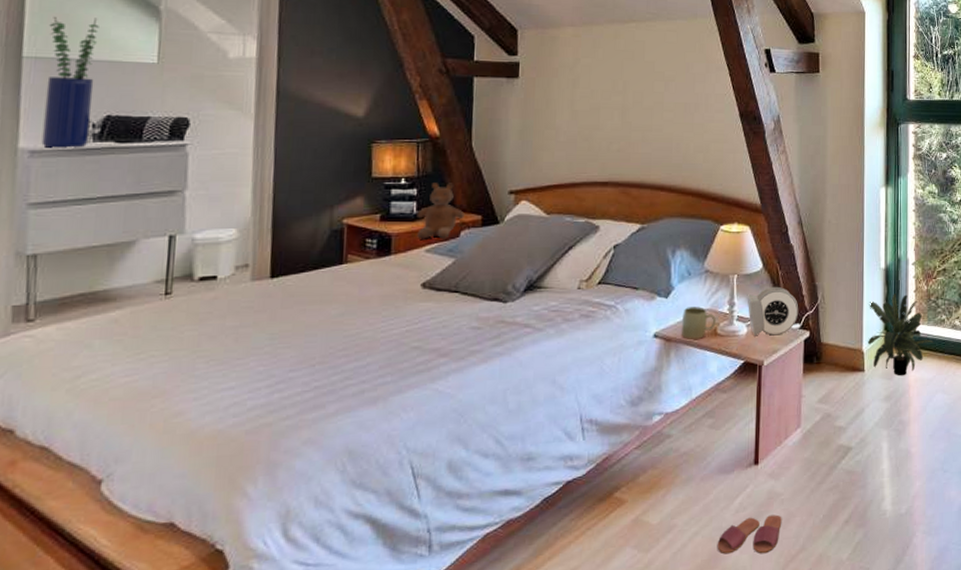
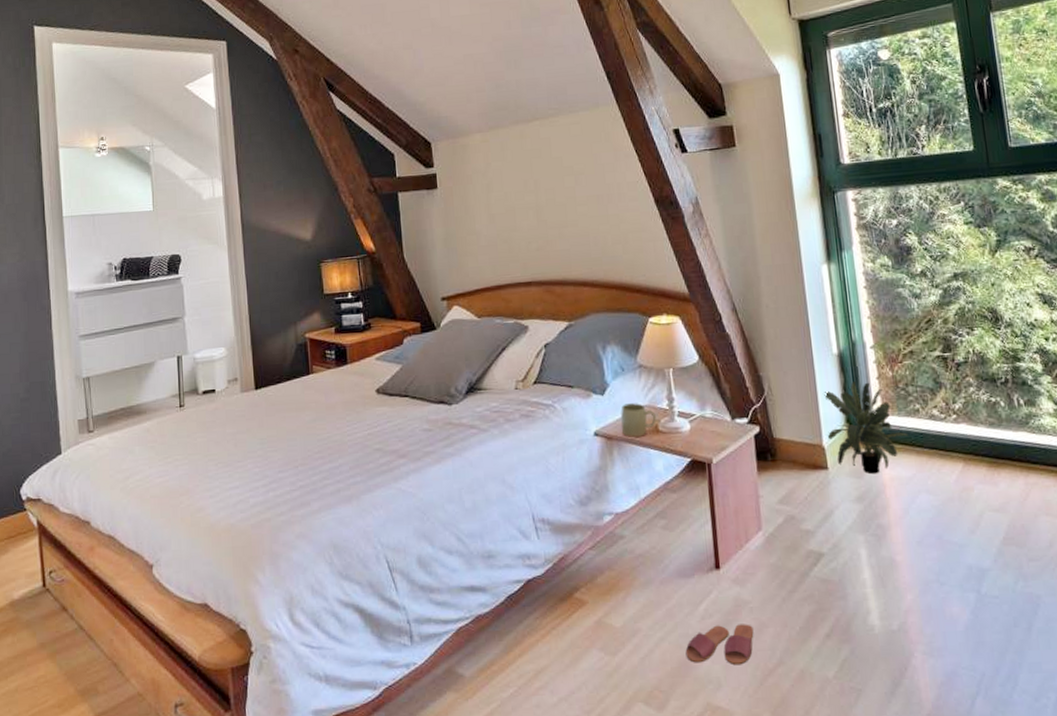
vase: present [41,17,99,148] -> none [77,178,113,289]
teddy bear: present [417,183,465,240] -> none [365,294,405,349]
alarm clock: present [747,286,799,336] -> none [685,378,745,433]

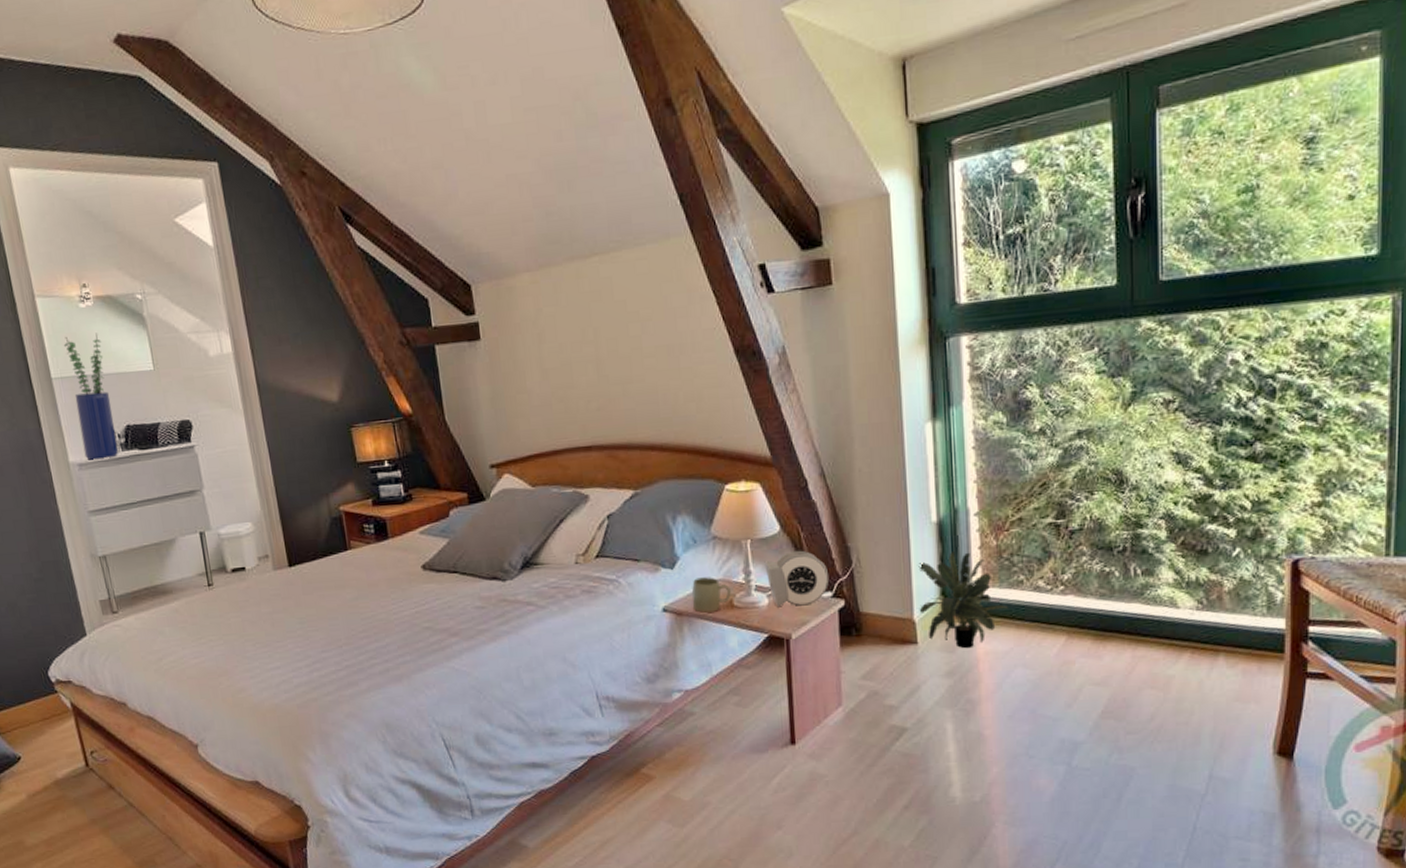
vase: none [77,178,113,289] -> present [63,333,118,460]
alarm clock: none [685,378,745,433] -> present [764,550,830,608]
slippers: present [685,624,754,664] -> none [756,796,829,835]

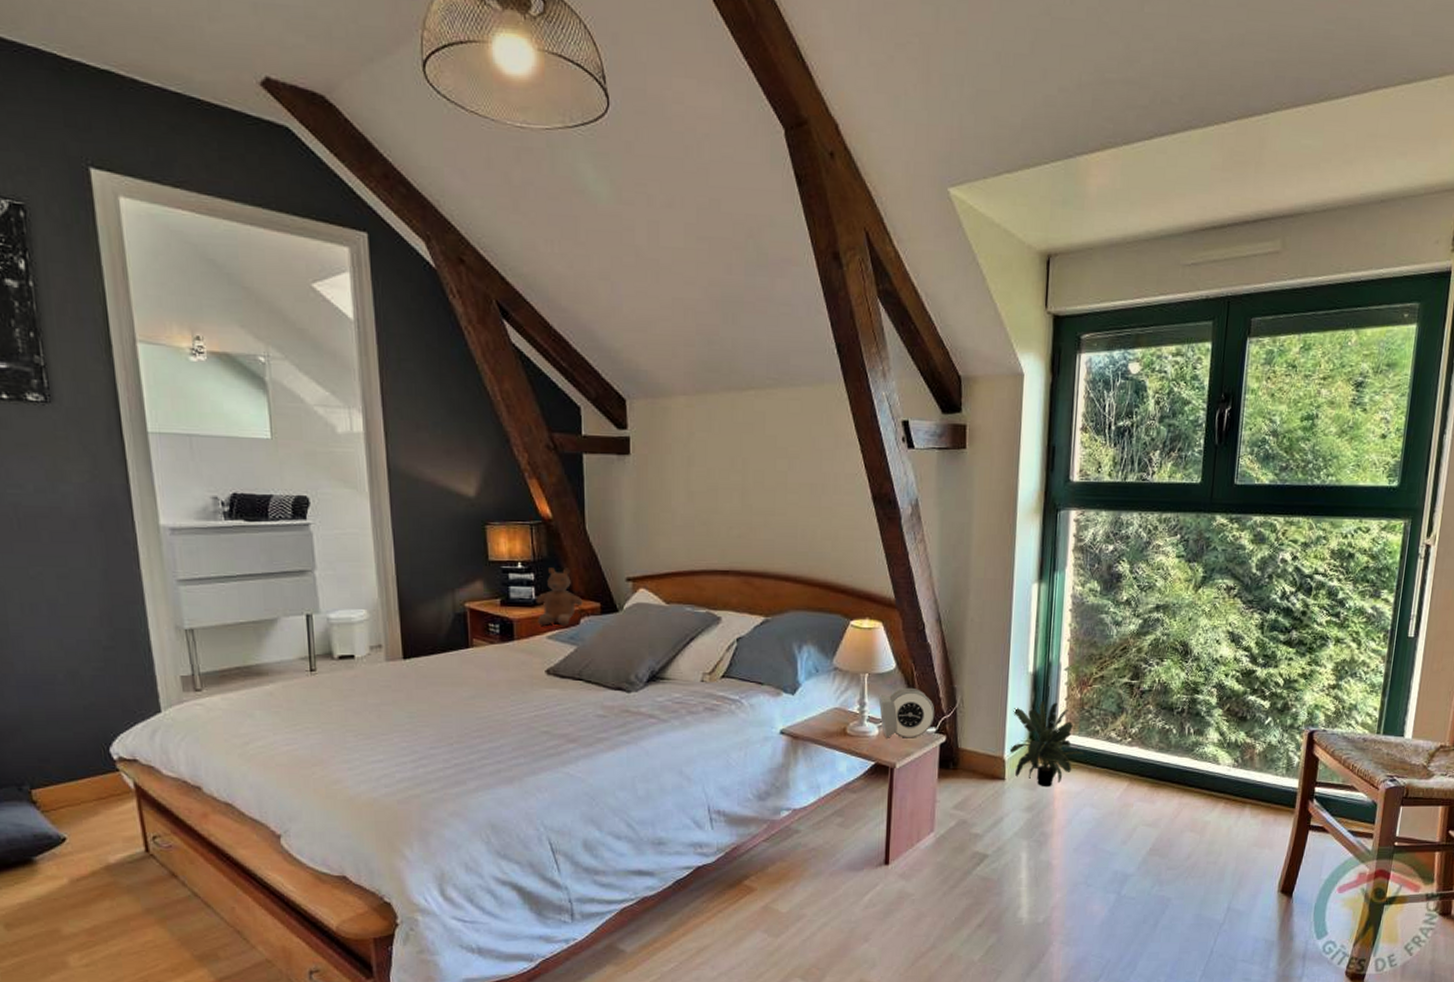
vase: present [63,333,118,460] -> none [165,390,220,526]
teddy bear: none [405,461,451,522] -> present [536,567,583,627]
mug: present [691,577,731,614] -> none [808,705,845,739]

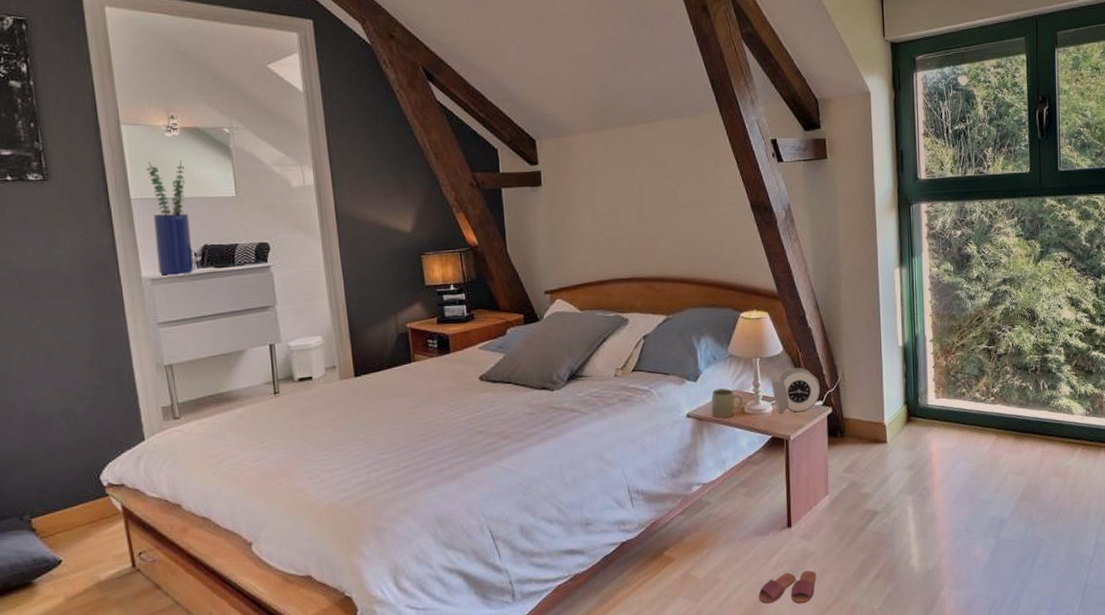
vase: none [165,390,220,526] -> present [145,160,193,276]
teddy bear: present [536,567,583,627] -> none [467,286,508,338]
mug: none [808,705,845,739] -> present [710,388,743,419]
slippers: none [846,913,913,947] -> present [758,570,817,603]
potted plant: present [1010,700,1085,786] -> none [888,370,955,446]

